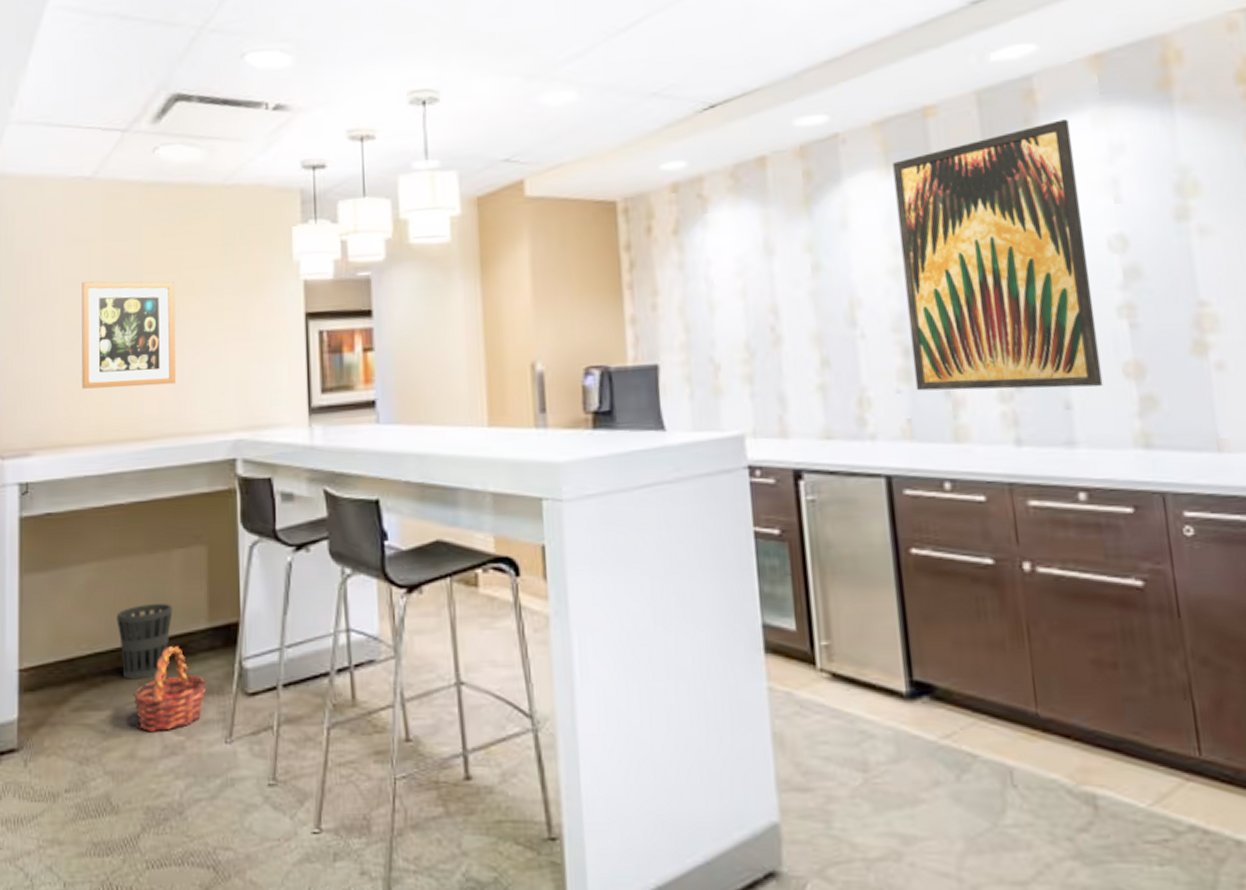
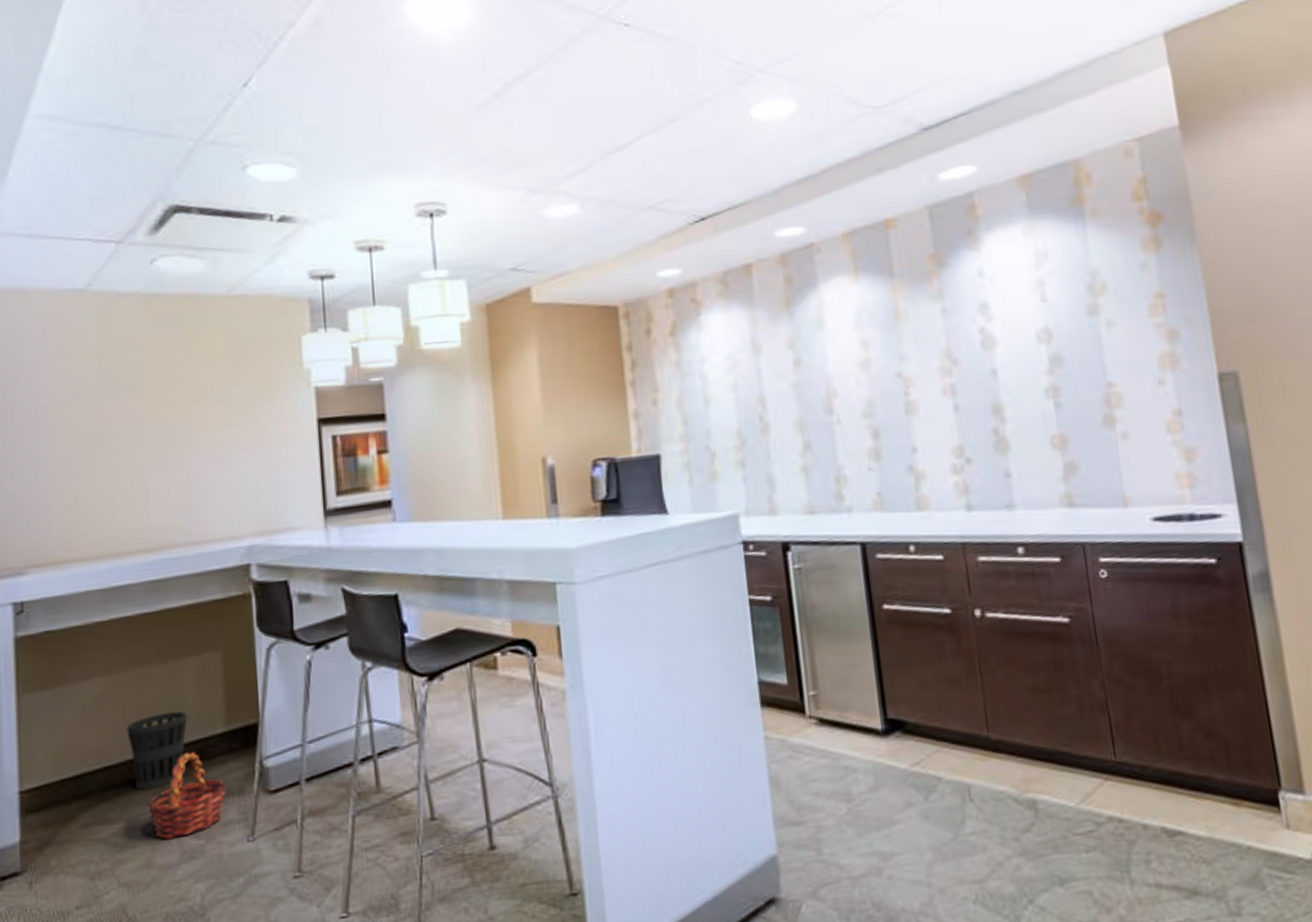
wall art: present [82,281,177,389] -> none [76,392,184,504]
wall art: present [892,119,1103,391] -> none [860,230,1035,468]

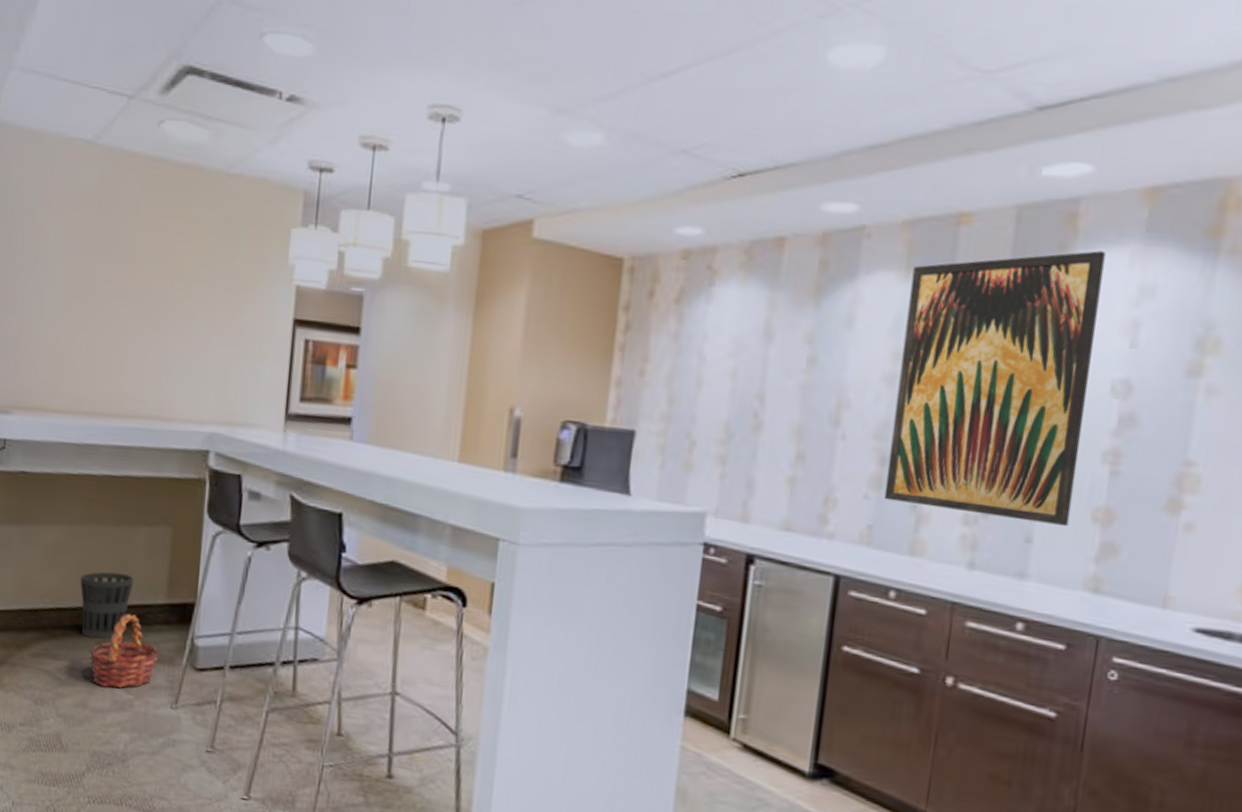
wall art: none [860,230,1035,468] -> present [884,251,1106,527]

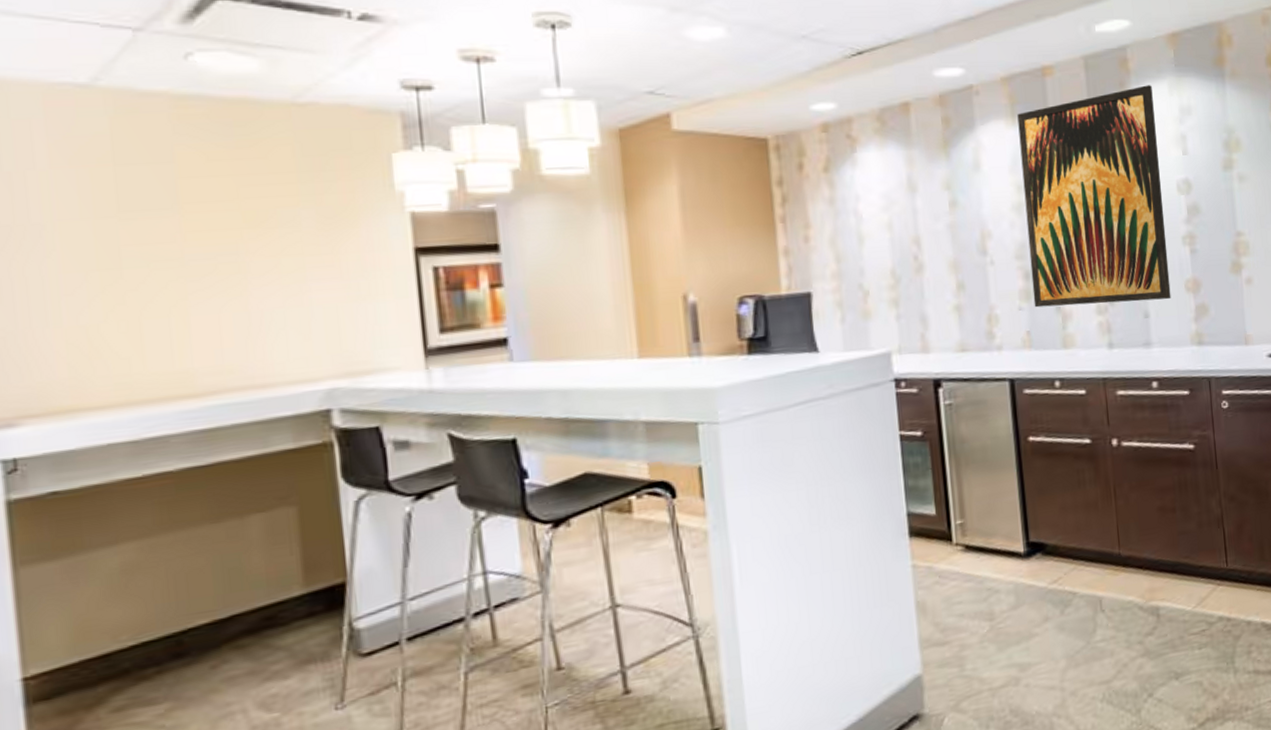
wastebasket: present [80,571,134,639] -> none [171,575,253,665]
basket: present [89,614,159,689] -> none [202,618,307,716]

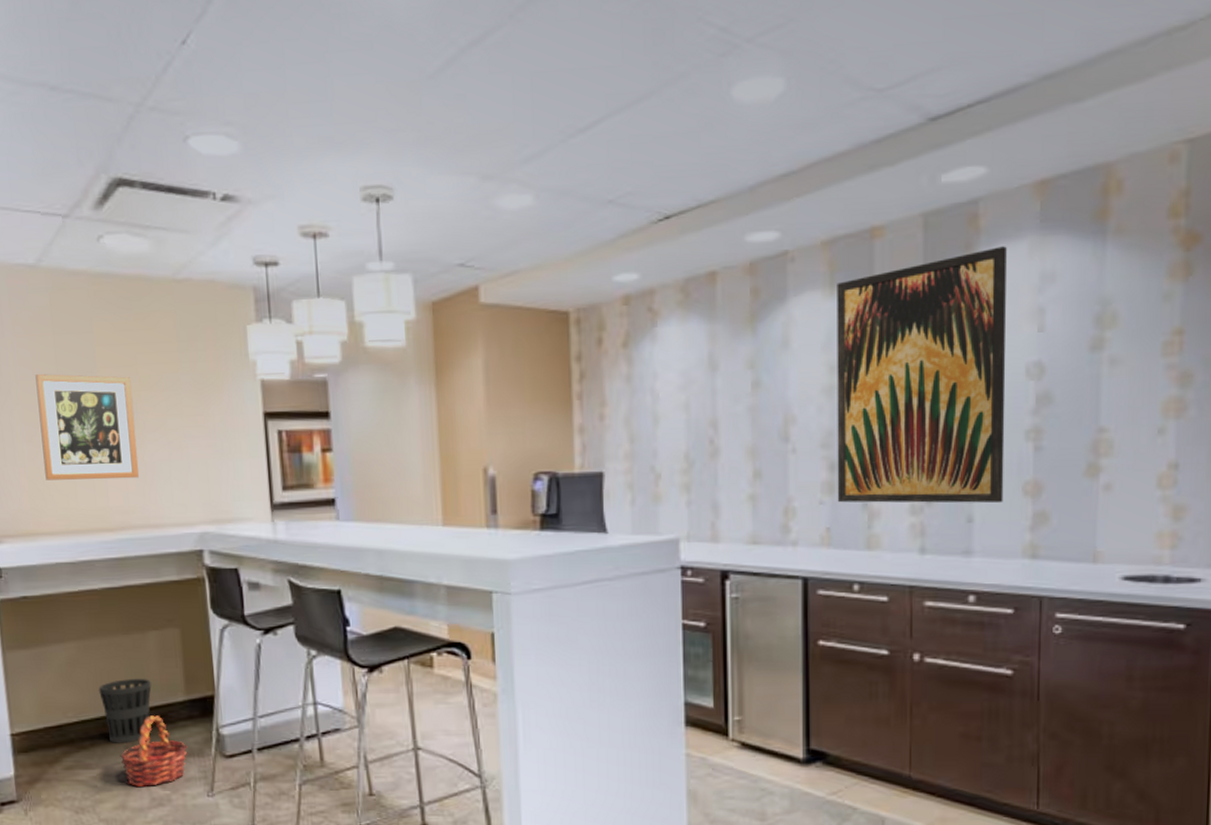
wall art: none [83,212,240,342] -> present [35,374,139,480]
wastebasket: none [171,575,253,665] -> present [99,679,152,743]
basket: none [202,618,307,716] -> present [120,715,188,786]

